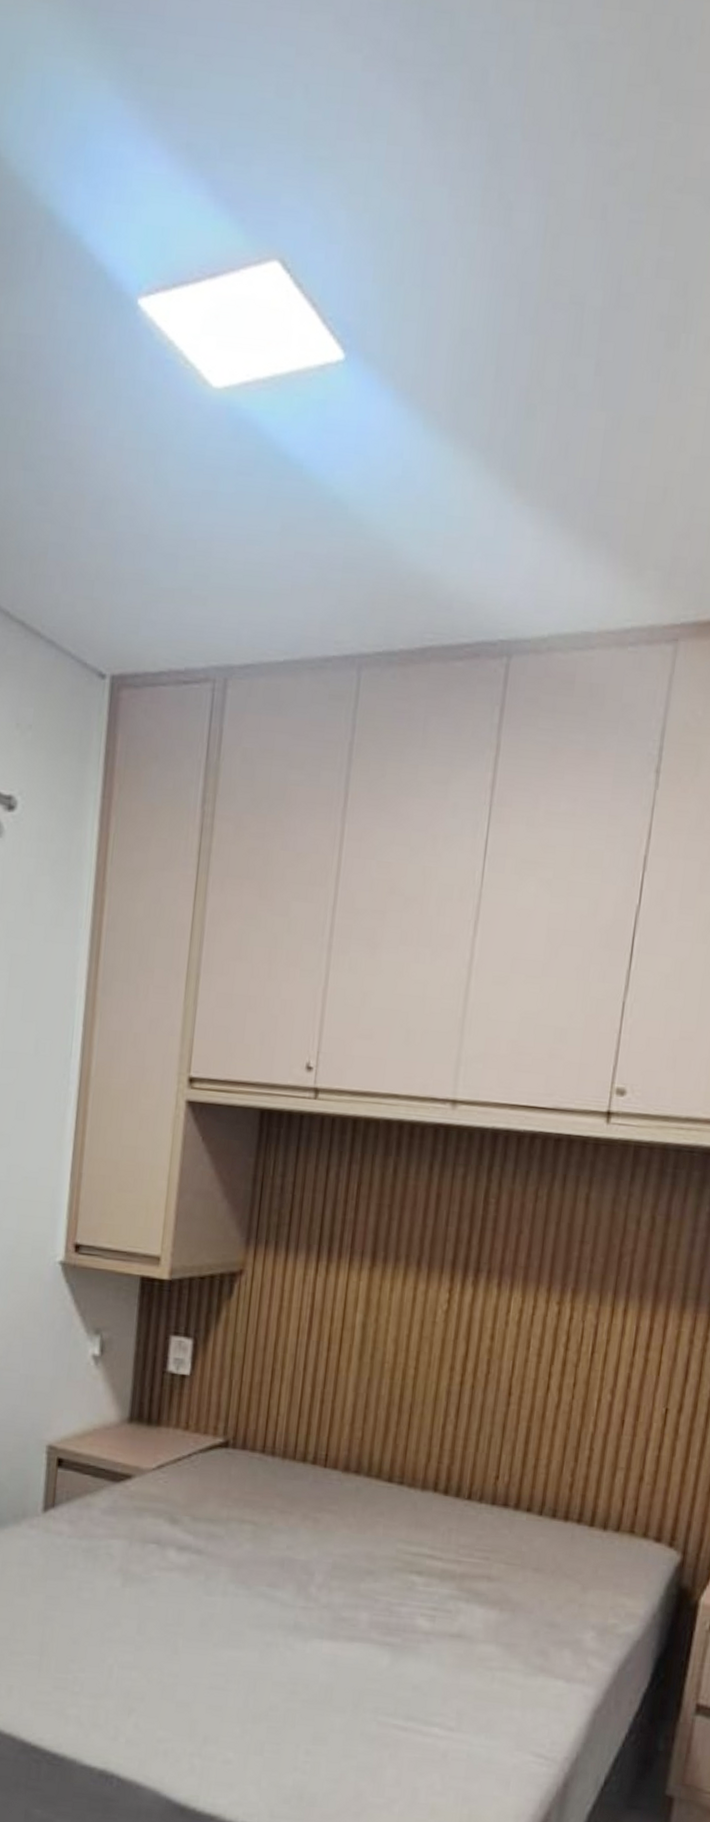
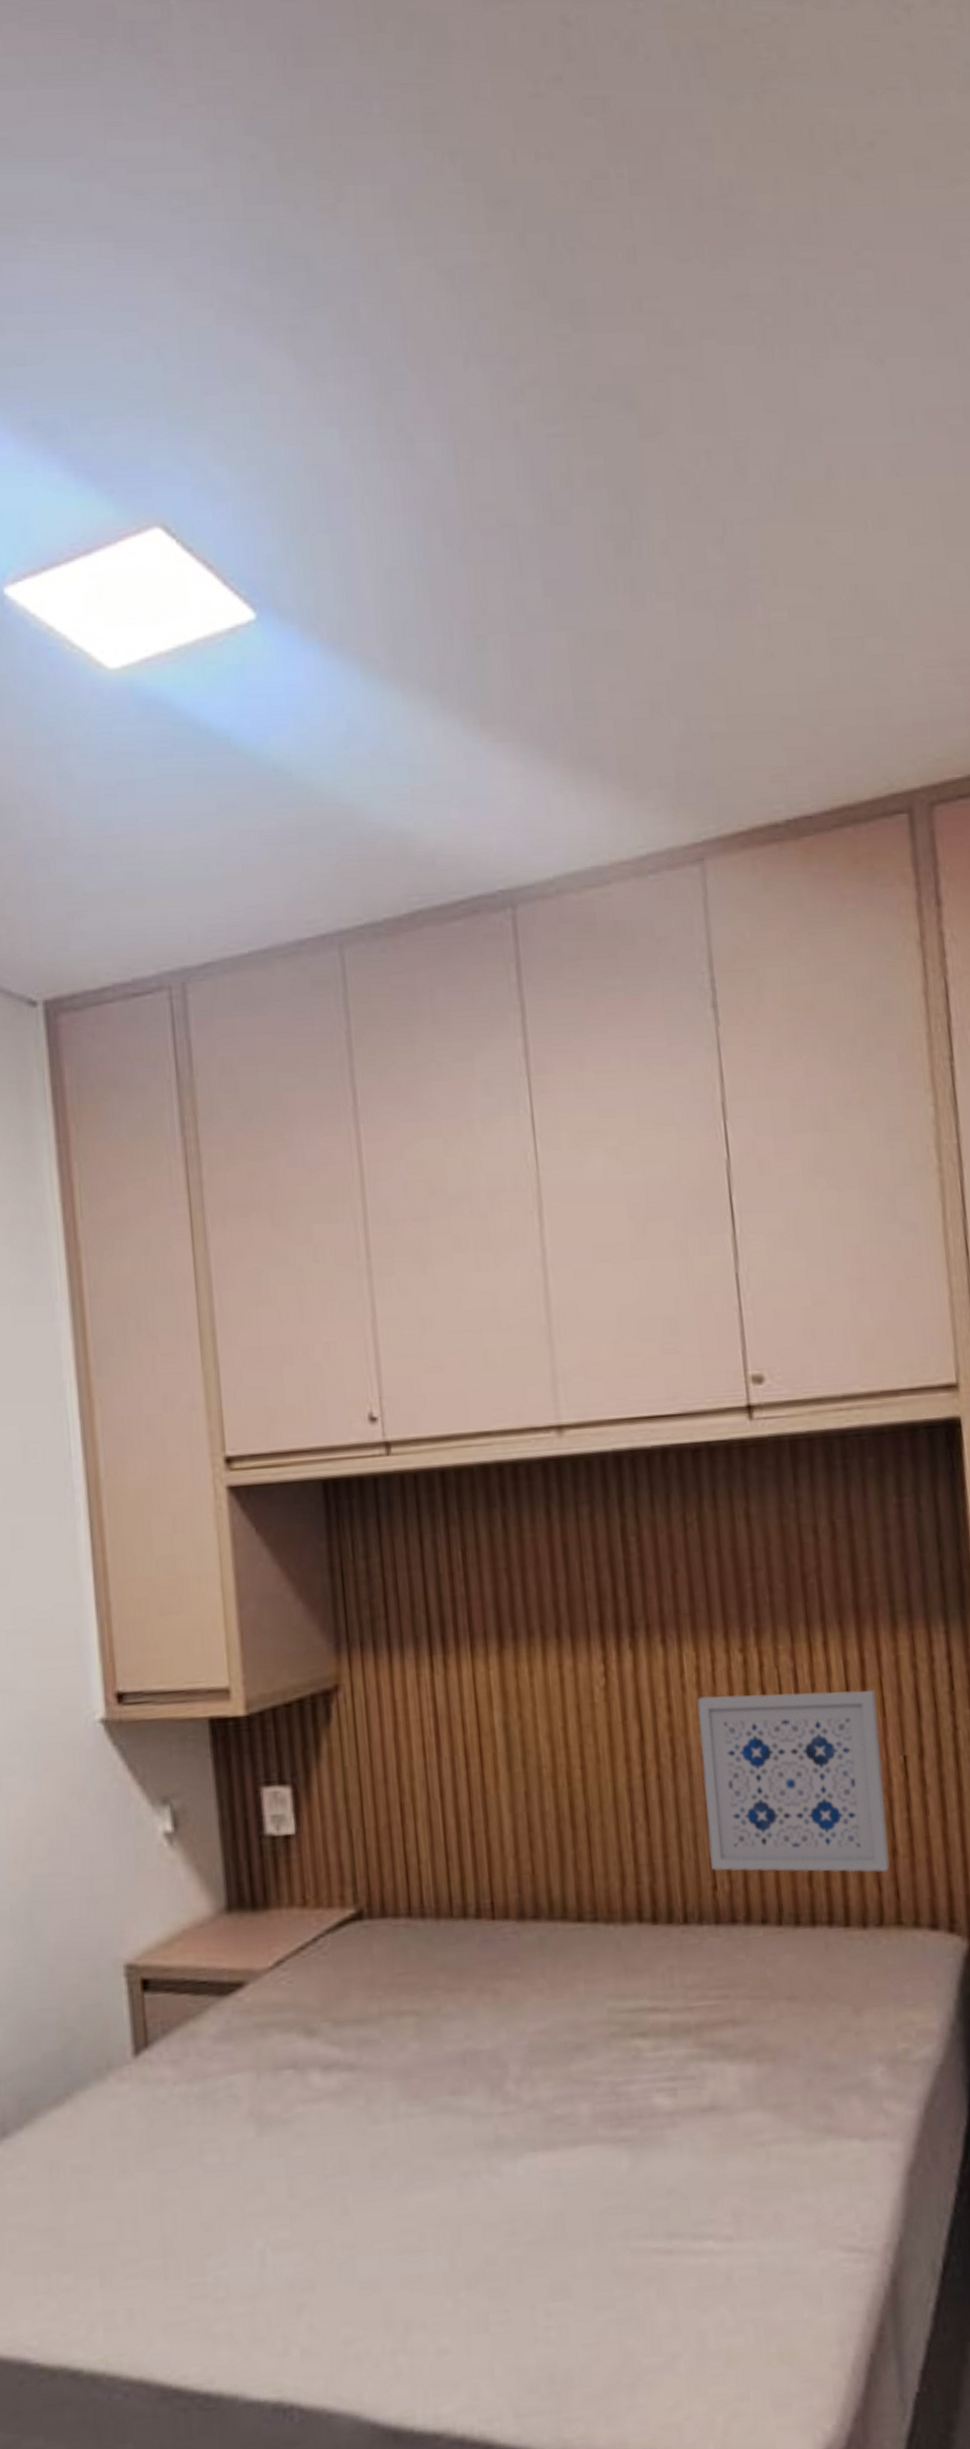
wall art: none [498,1333,656,1492] -> present [697,1689,890,1873]

